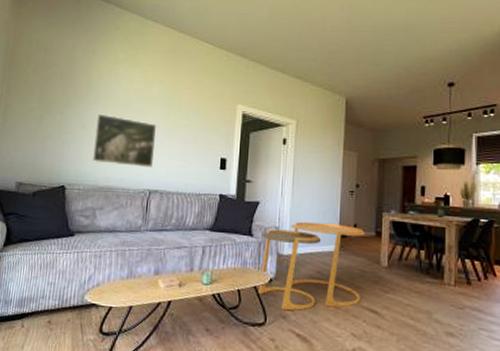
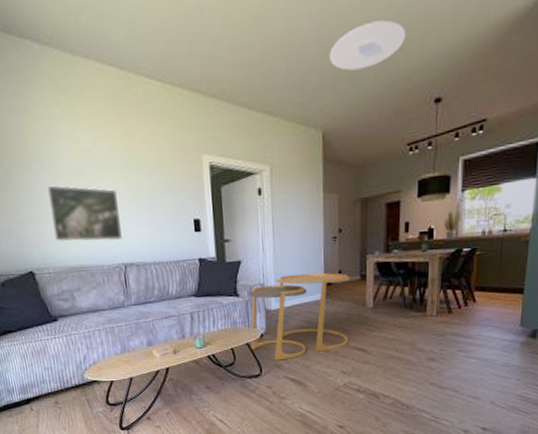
ceiling light: none [356,20,421,54] -> present [329,20,405,71]

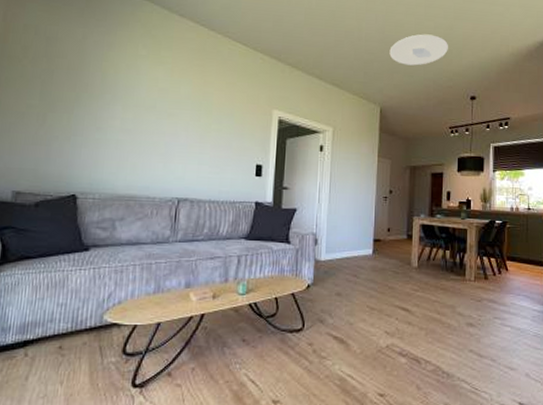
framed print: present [47,185,122,242] -> none [110,114,186,174]
side table: present [248,273,350,361] -> none [296,227,397,315]

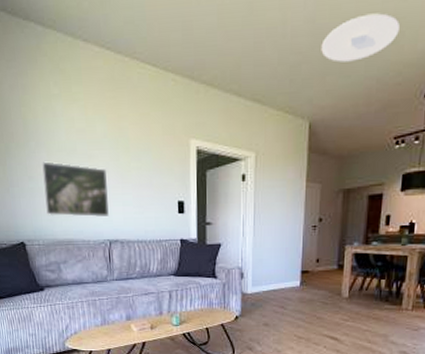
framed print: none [110,114,186,174] -> present [42,161,109,217]

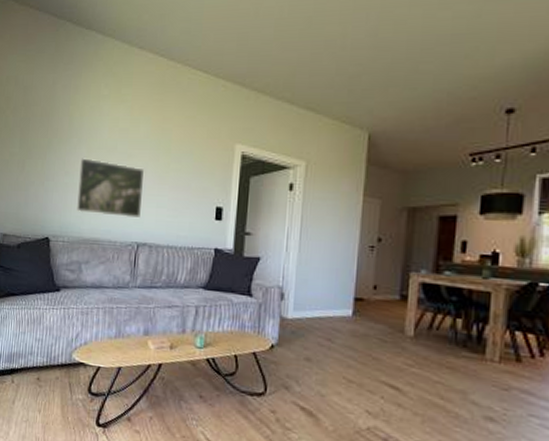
ceiling light: present [321,13,400,62] -> none [384,28,473,75]

